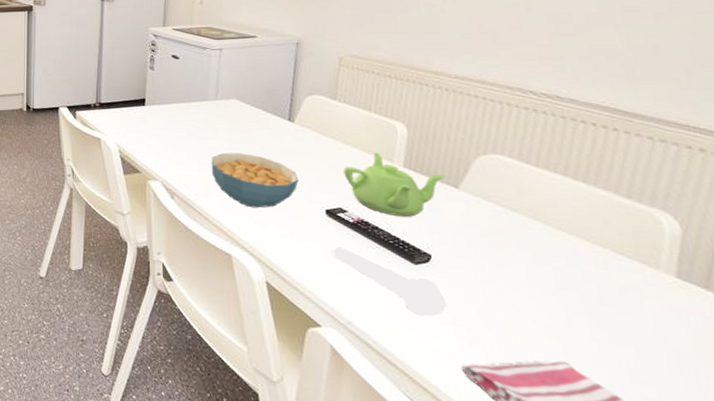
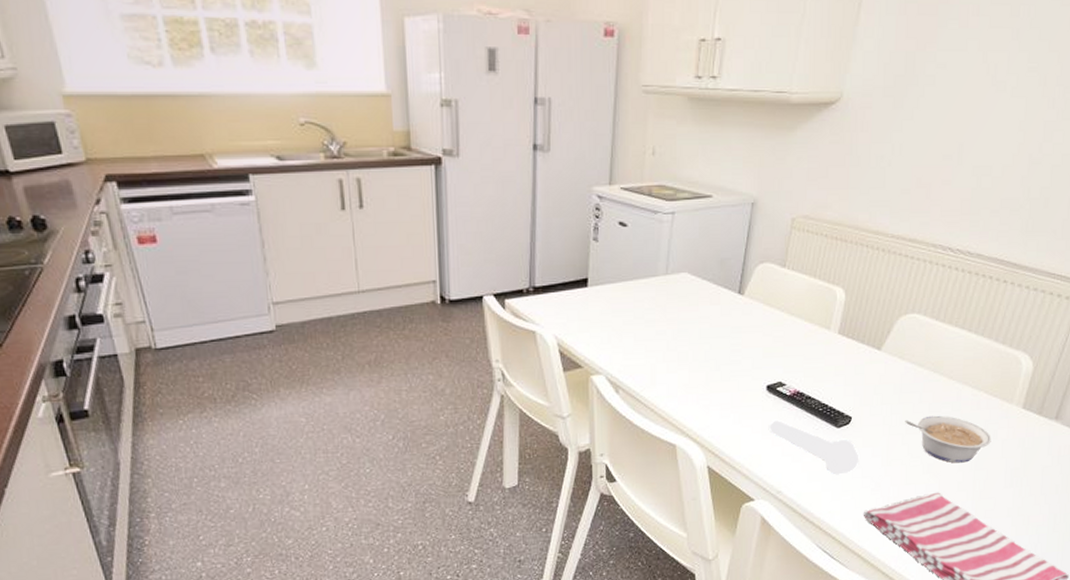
cereal bowl: present [211,152,299,208] -> none [658,334,744,393]
teapot: present [343,152,447,217] -> none [786,321,873,384]
legume: none [502,267,635,332] -> present [905,415,992,463]

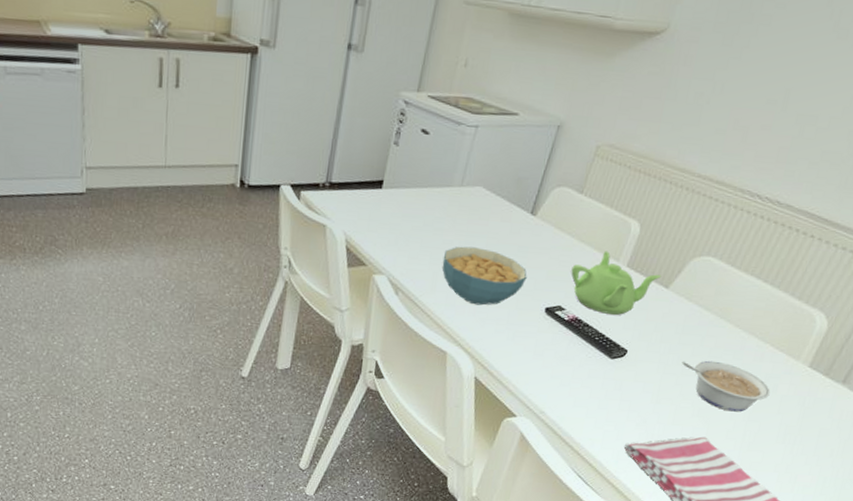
cereal bowl: none [658,334,744,393] -> present [441,246,527,306]
spoon: present [769,420,859,475] -> none [541,343,629,405]
teapot: none [786,321,873,384] -> present [571,251,662,315]

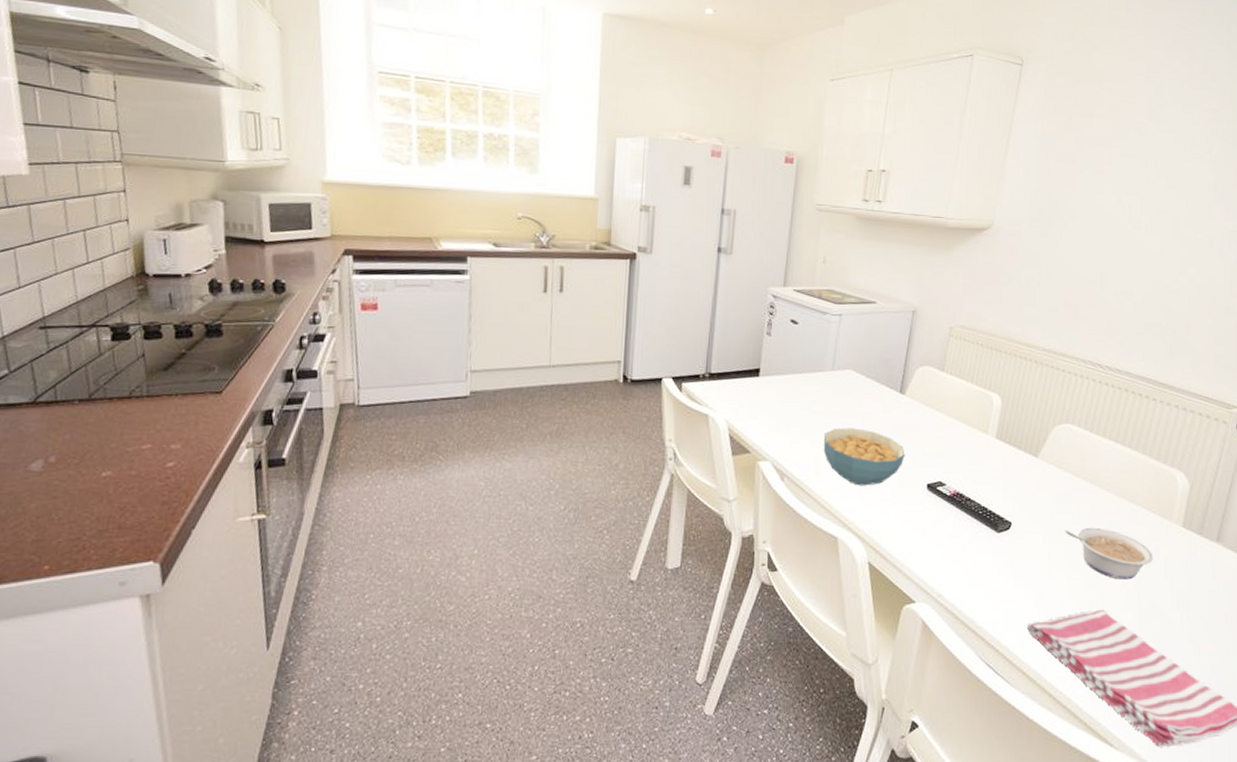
teapot: present [571,251,662,315] -> none [945,424,1029,487]

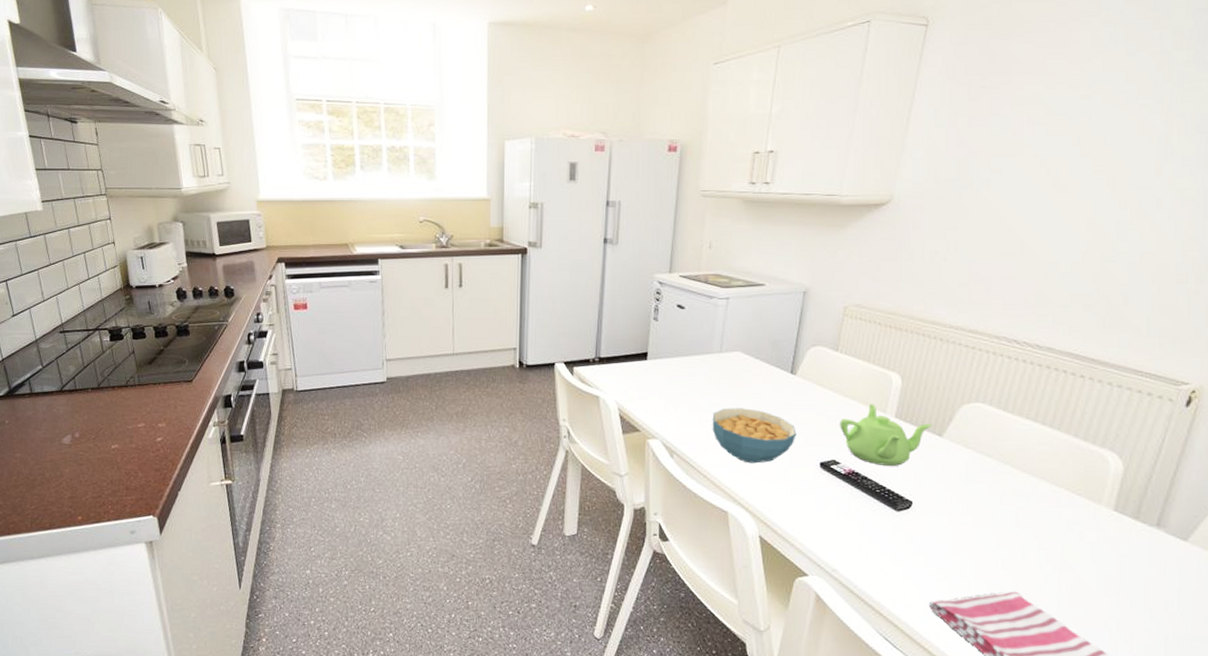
teapot: none [945,424,1029,487] -> present [840,404,933,466]
legume: present [1065,527,1154,580] -> none [973,508,1078,563]

